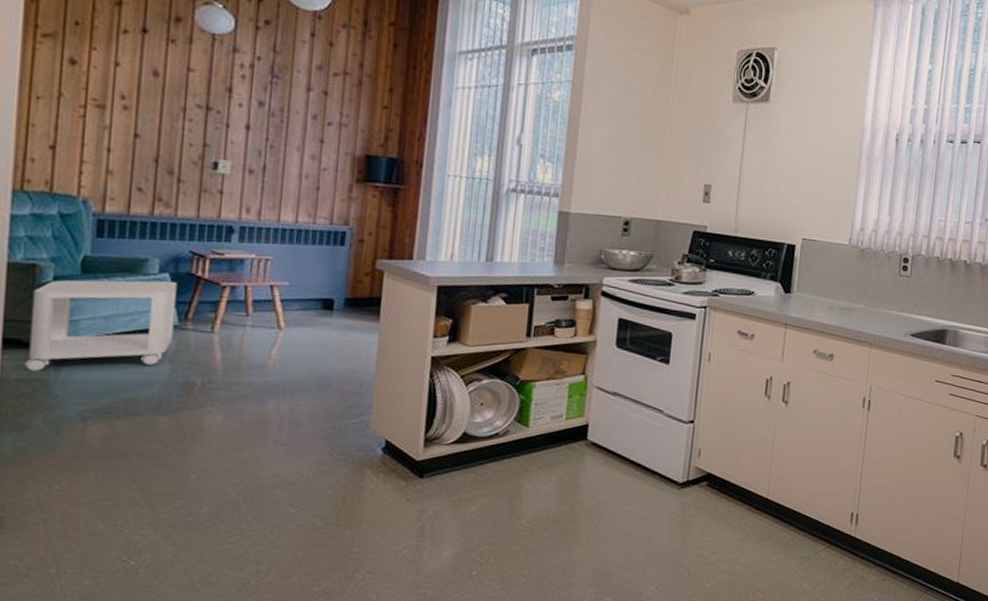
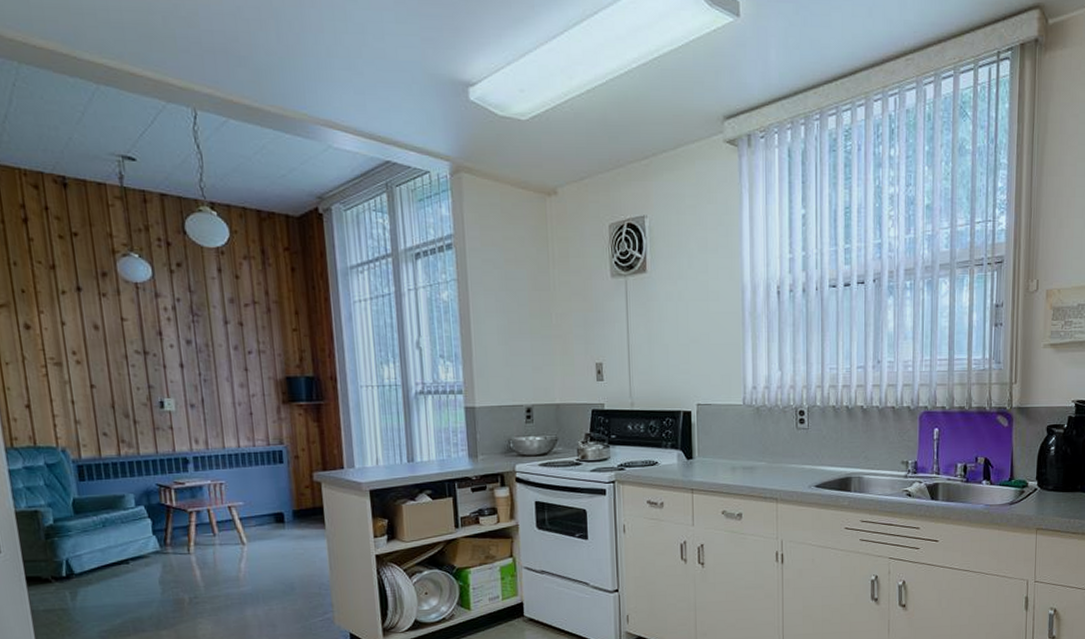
side table: present [24,279,178,371] -> none [40,512,159,602]

